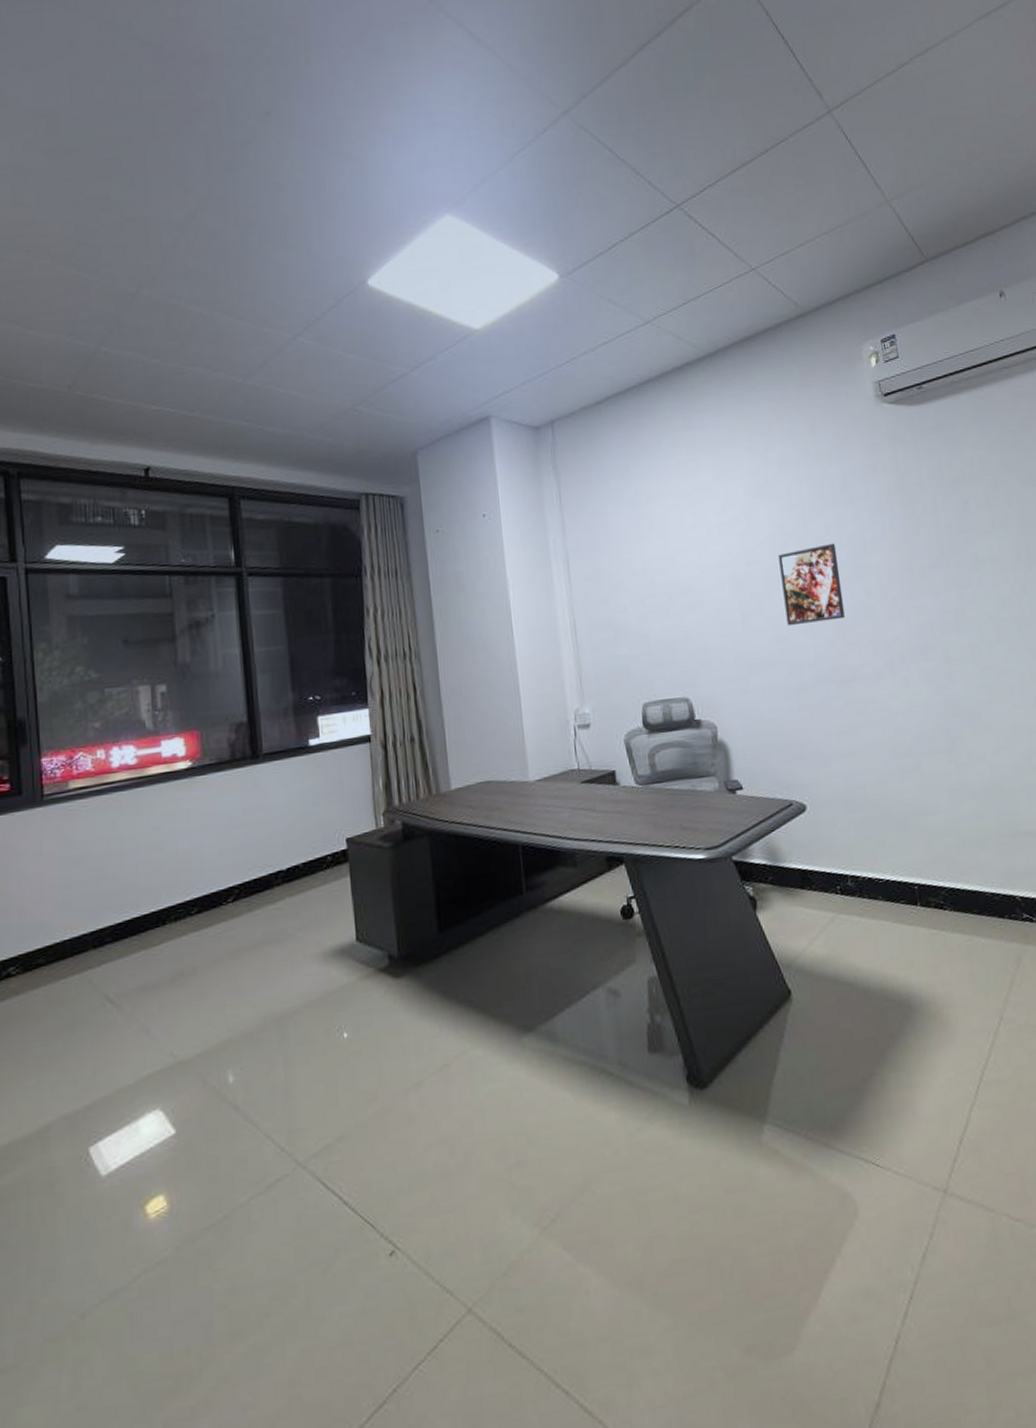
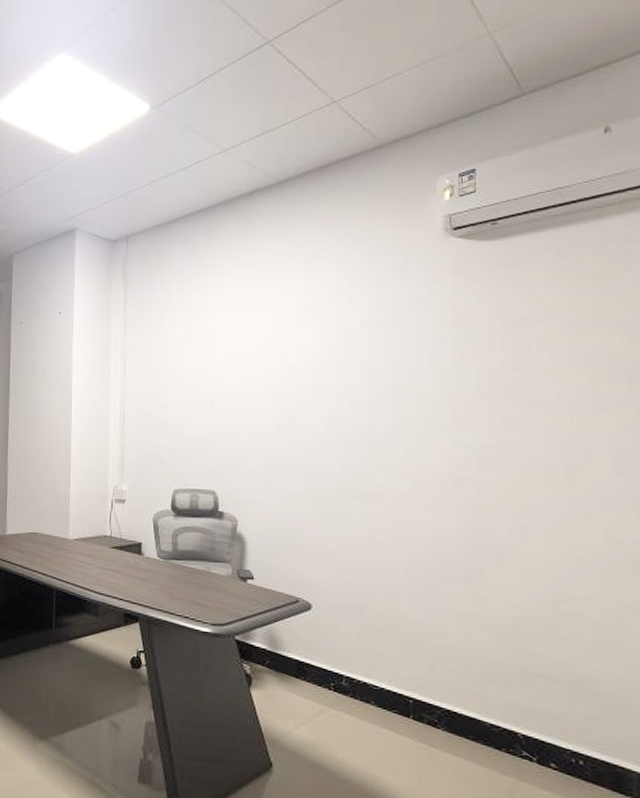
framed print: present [778,543,846,626] -> none [318,368,379,441]

